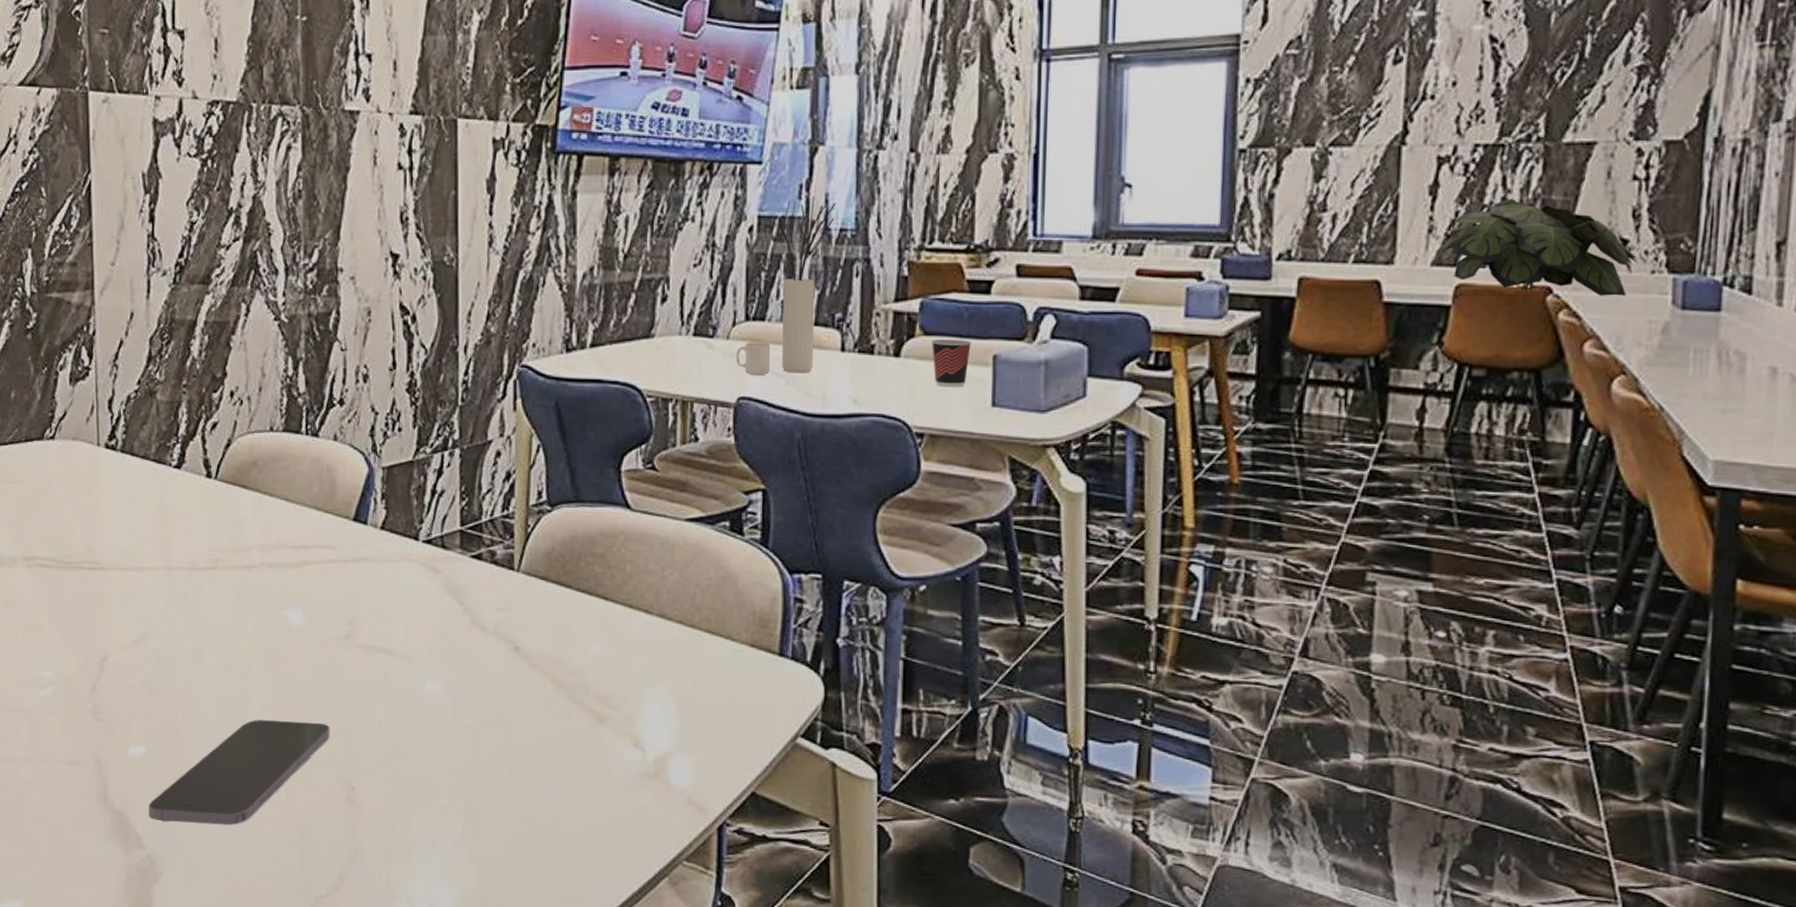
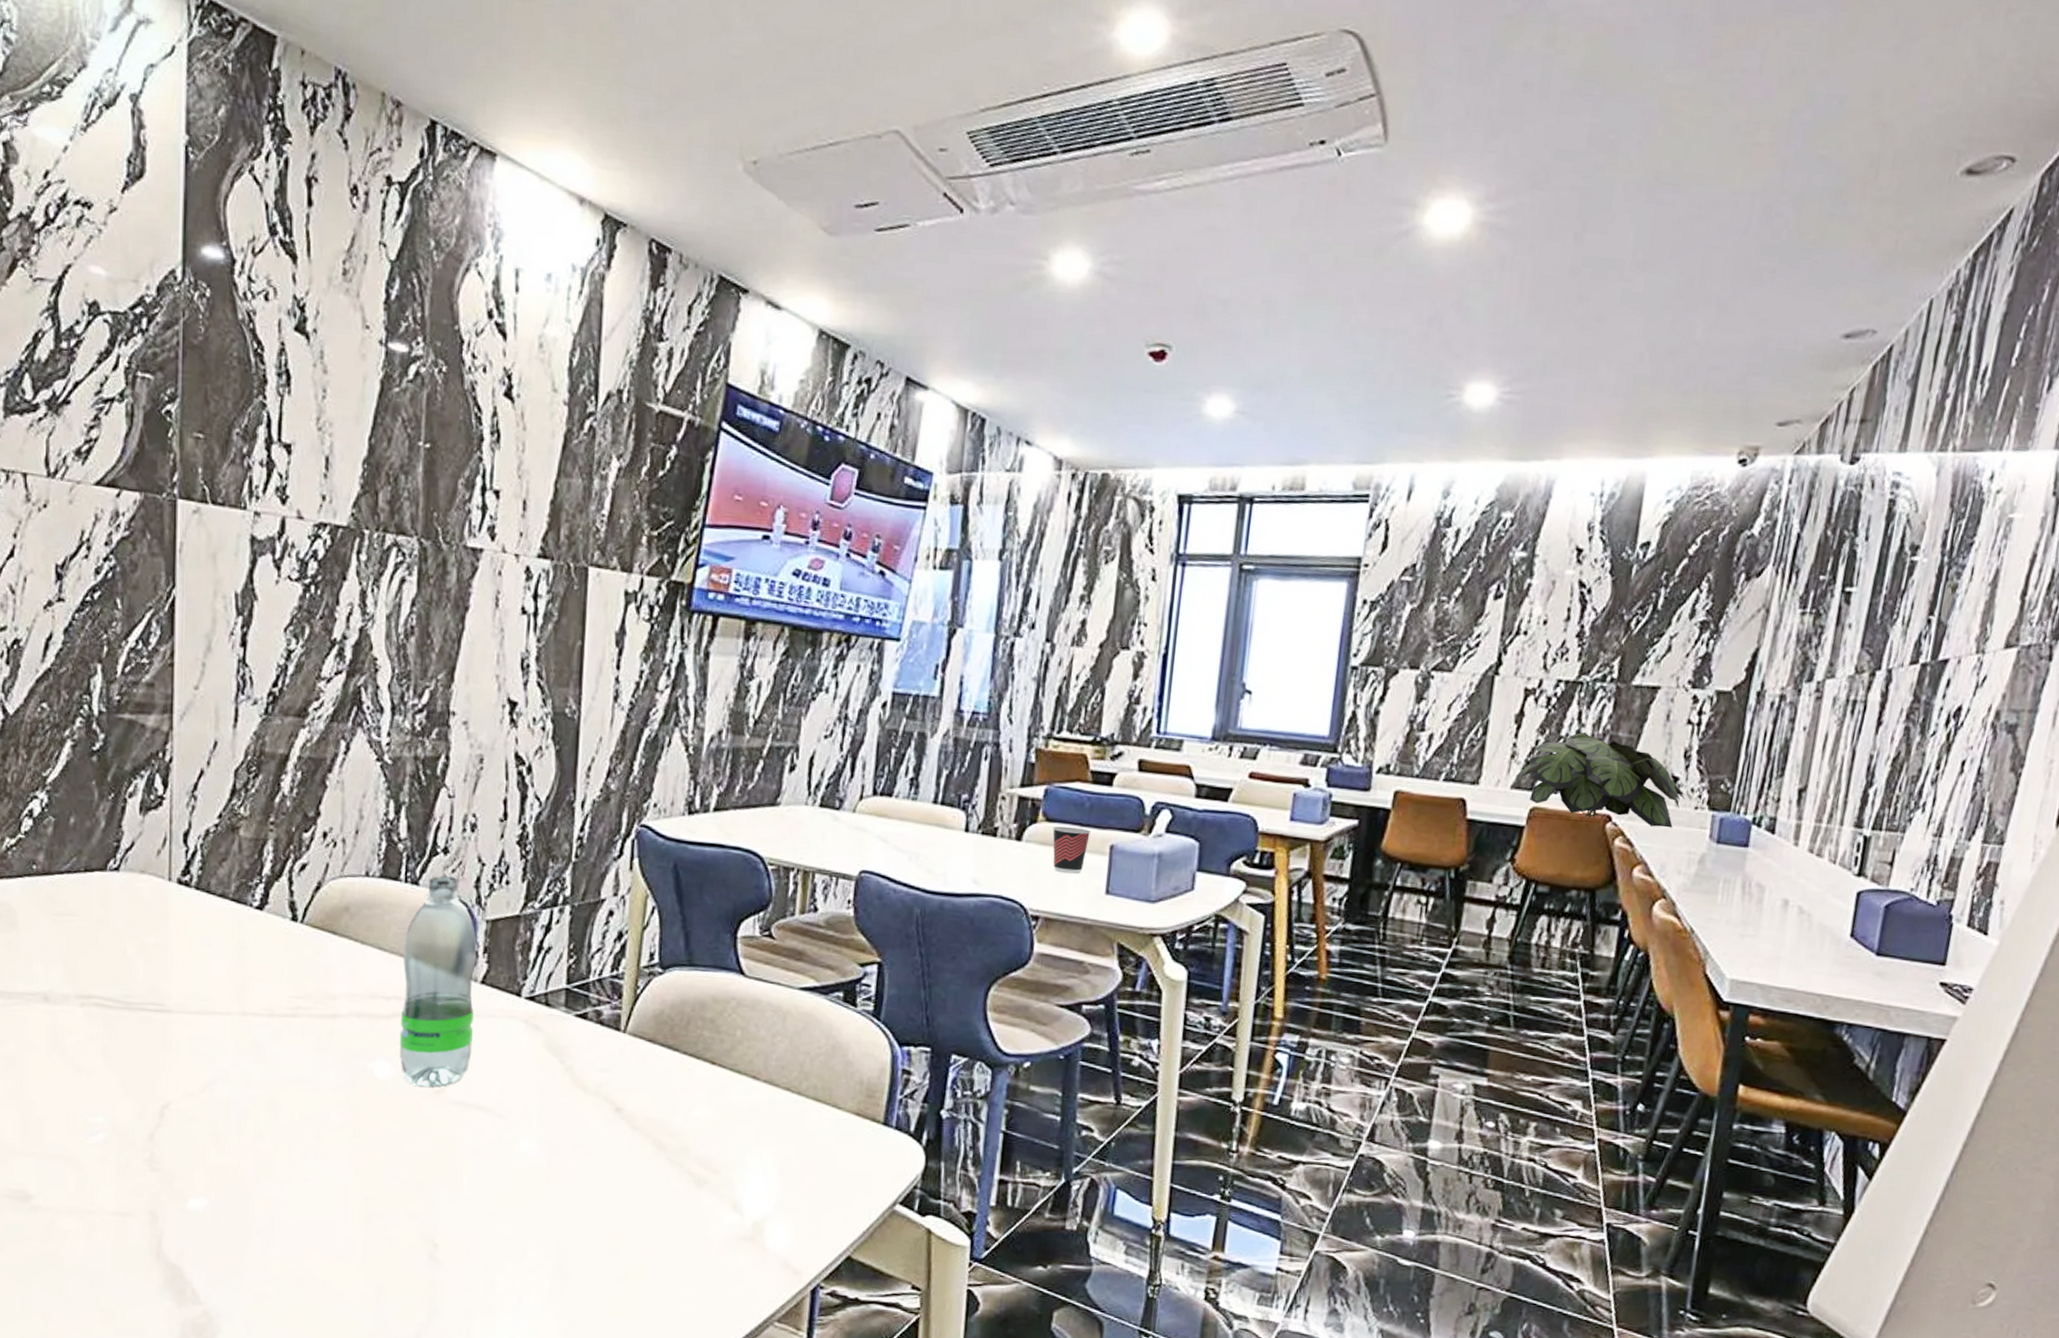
smartphone: present [148,719,330,826] -> none [208,1174,414,1282]
bottle: none [308,427,376,633] -> present [399,876,477,1088]
cup: present [735,342,771,376] -> none [860,817,896,851]
vase: present [777,196,836,373] -> none [906,677,970,851]

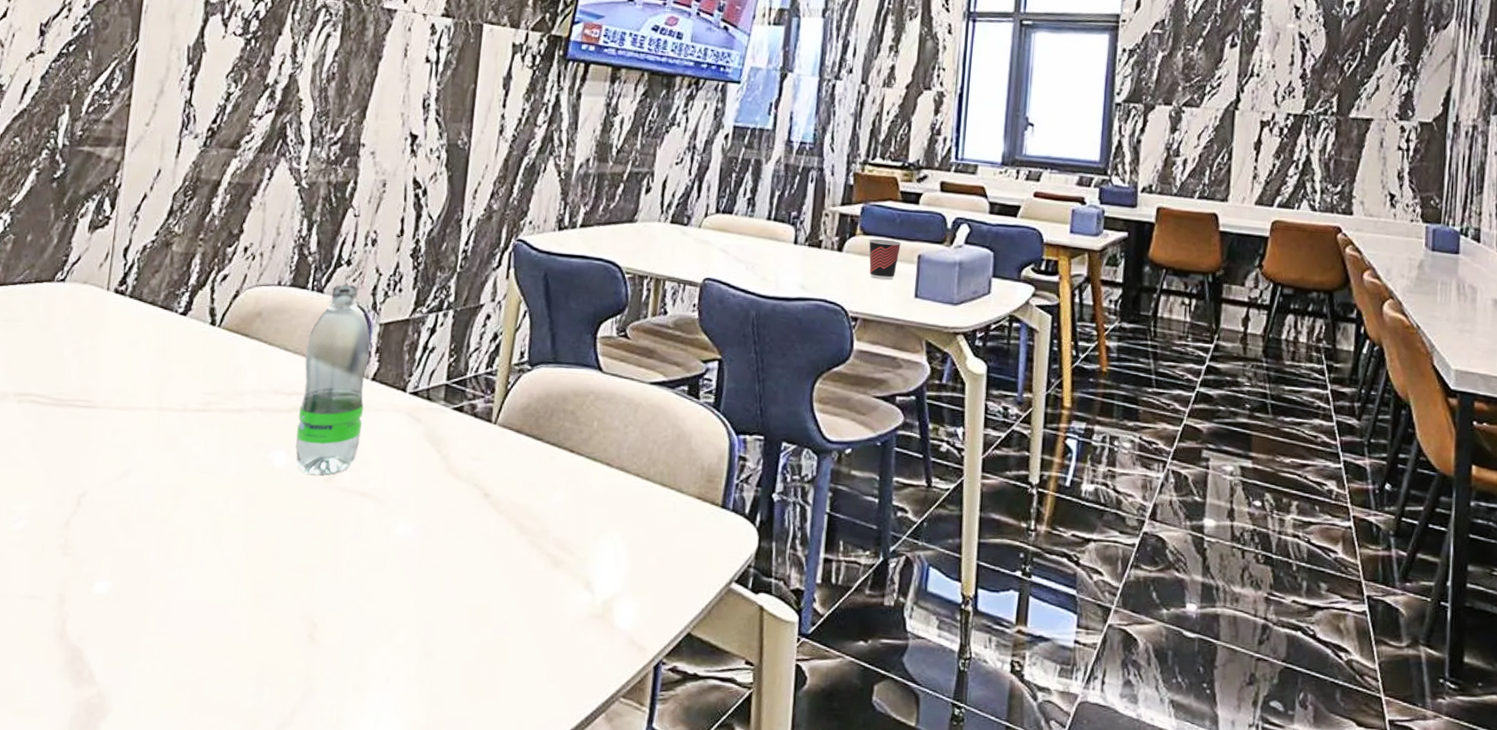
plant: present [1510,731,1686,828] -> none [1254,156,1402,238]

